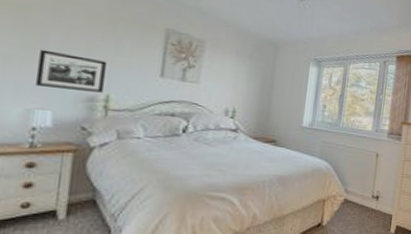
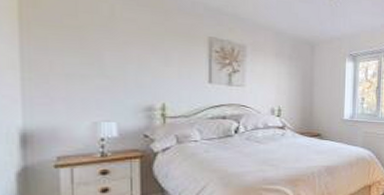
picture frame: present [34,49,108,93] -> none [97,66,160,102]

